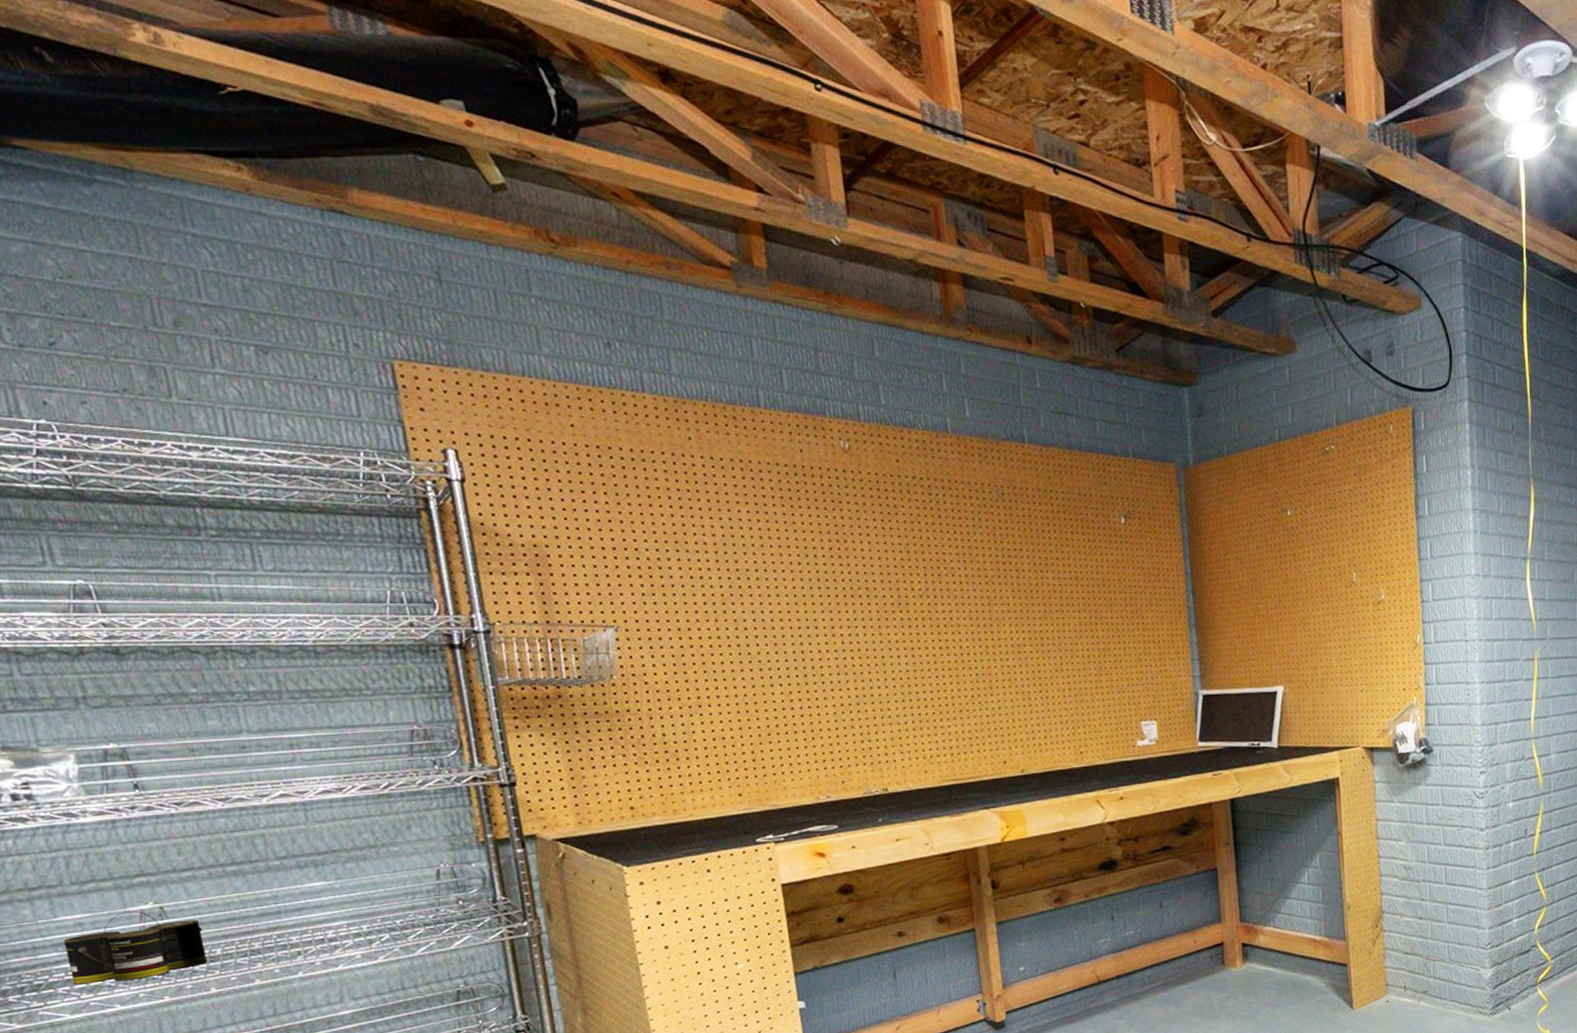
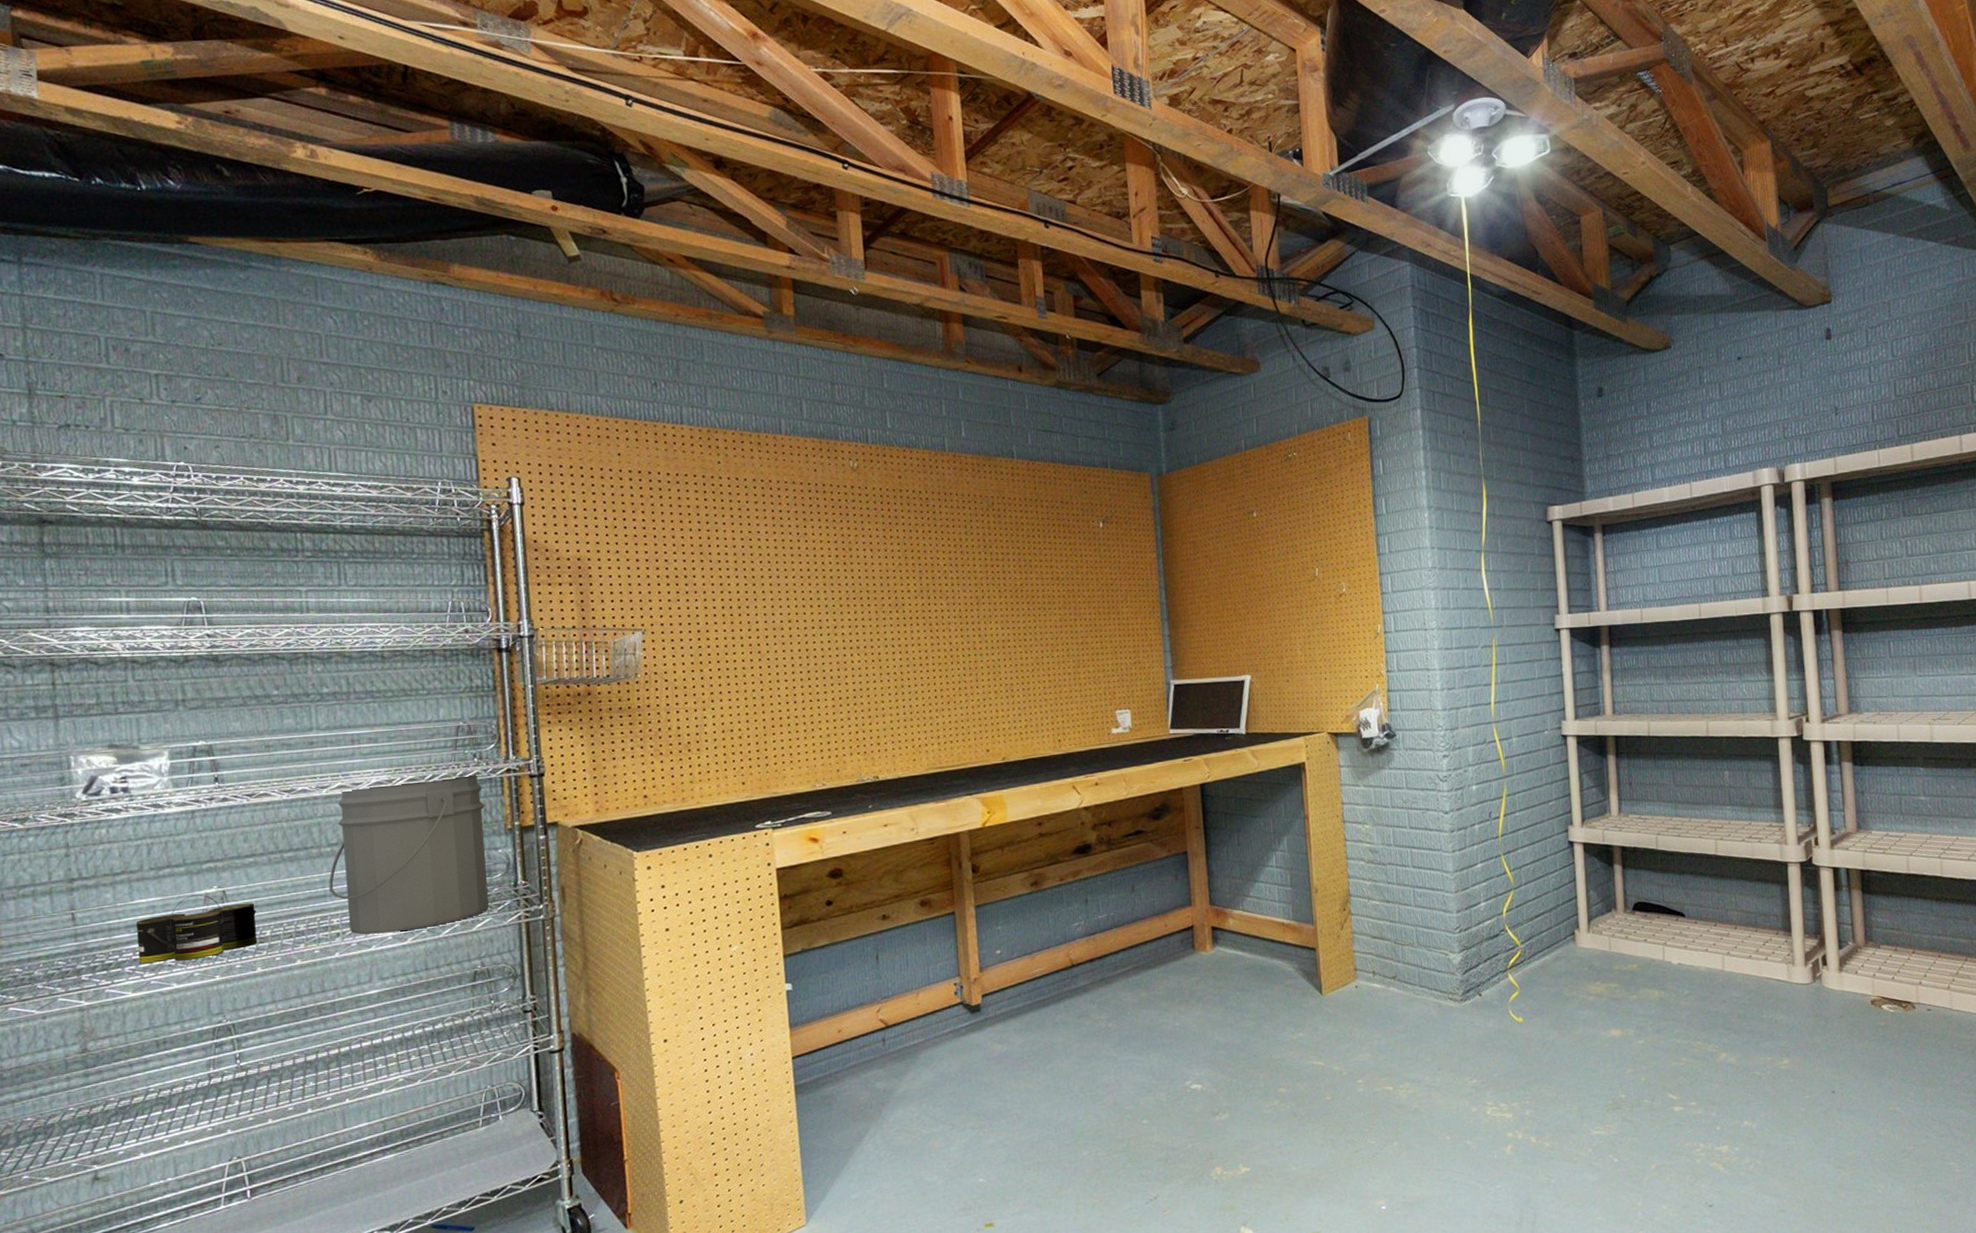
bucket: none [281,783,467,953] -> present [329,775,489,935]

